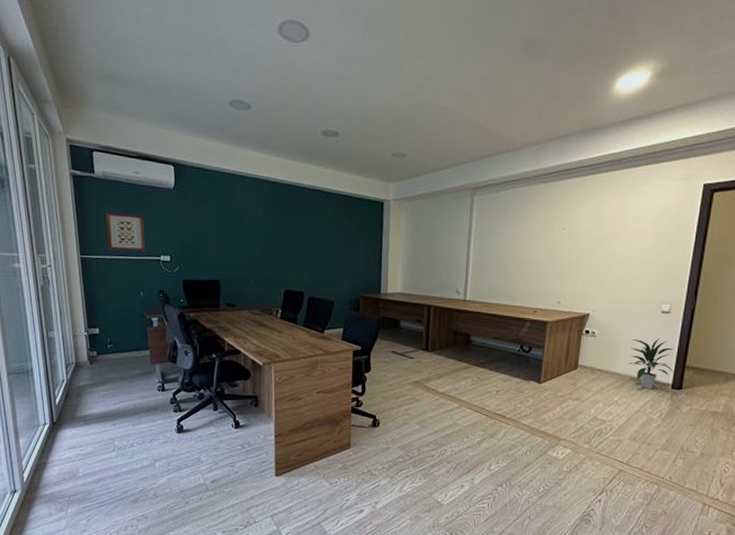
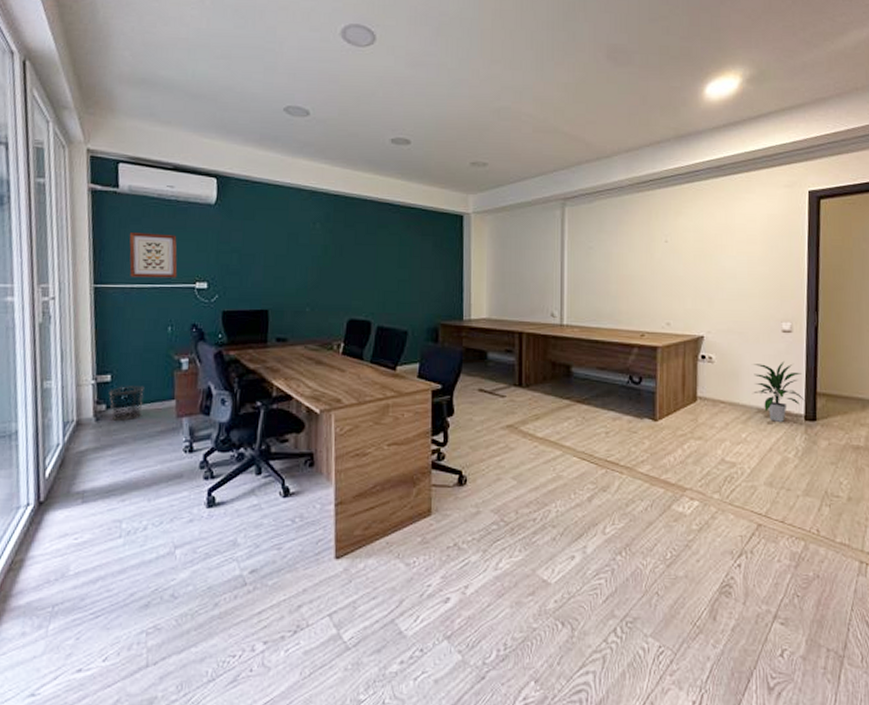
waste bin: none [98,338,125,365] -> present [109,386,144,421]

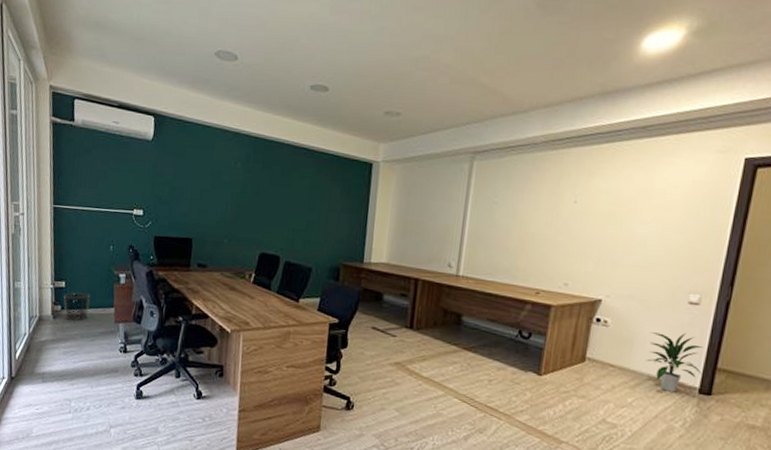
wall art: present [129,233,178,278] -> none [81,162,120,204]

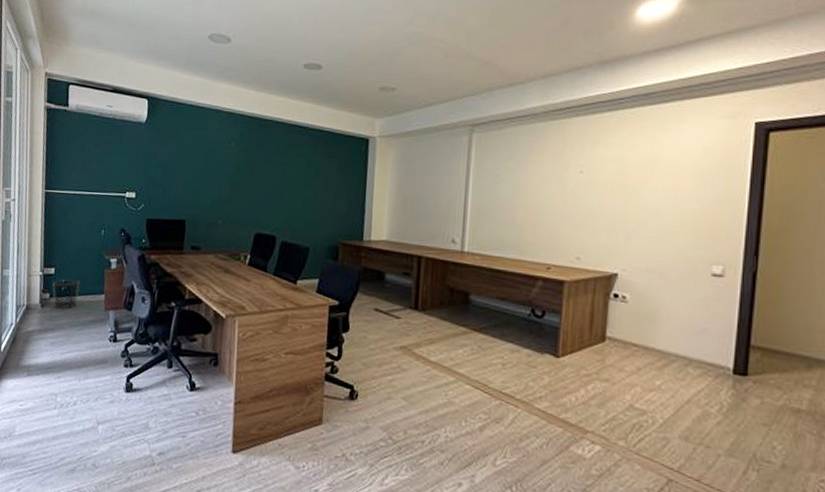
indoor plant: present [646,332,703,392] -> none [672,306,735,373]

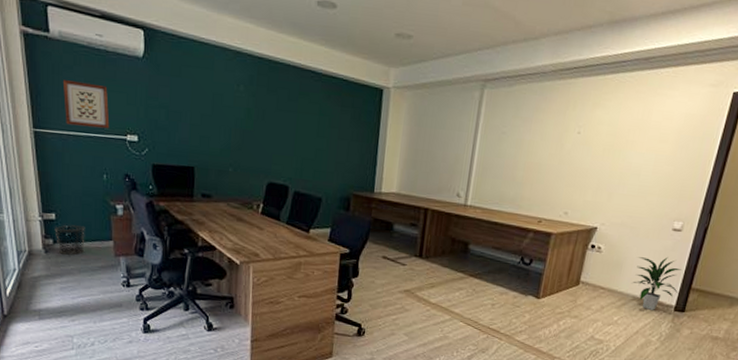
wall art: none [73,146,113,188] -> present [62,80,110,129]
indoor plant: none [672,306,735,373] -> present [632,256,681,310]

